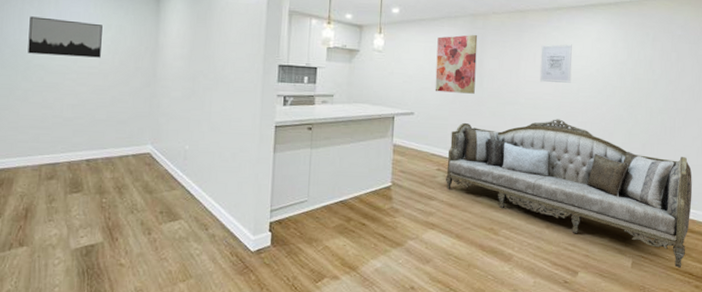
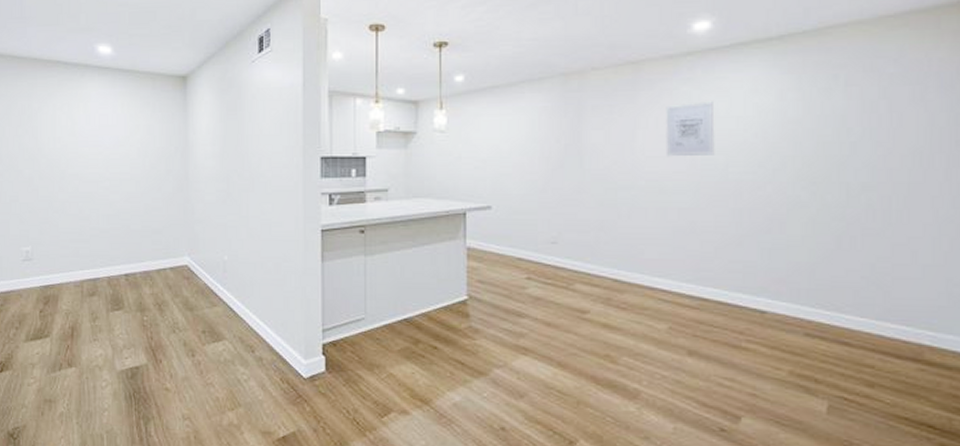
wall art: present [28,16,103,58] -> none [61,122,131,163]
wall art: present [435,34,478,94] -> none [517,99,573,178]
sofa: present [445,119,693,268] -> none [538,206,928,417]

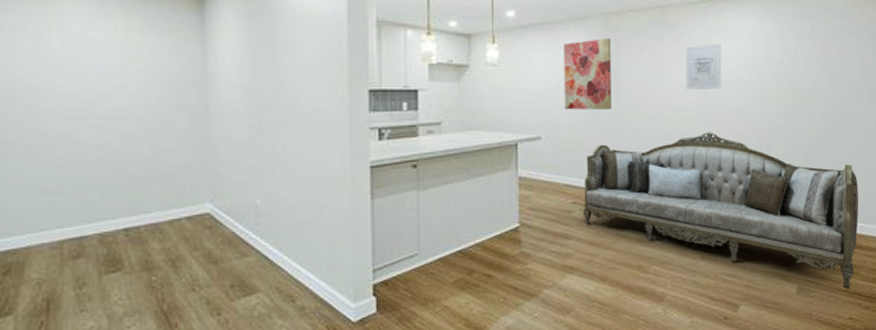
wall art: none [517,99,573,178] -> present [564,37,612,110]
sofa: none [538,206,928,417] -> present [582,132,859,289]

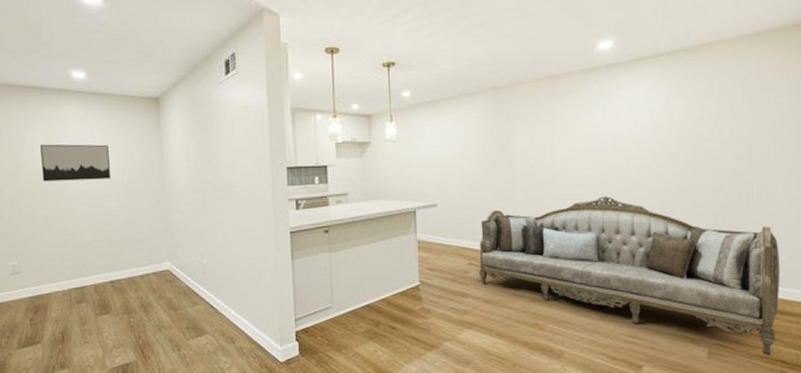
wall art: none [24,46,130,97] -> present [40,144,110,182]
wall art: present [564,37,612,110] -> none [456,110,504,179]
wall art: present [685,43,722,90] -> none [578,108,618,156]

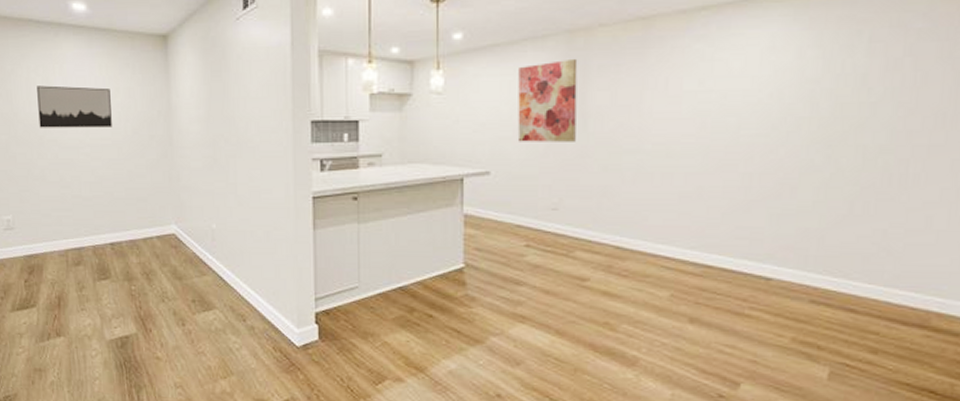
wall art: none [456,110,504,179] -> present [517,58,578,142]
sofa: present [478,196,781,356] -> none [537,170,939,383]

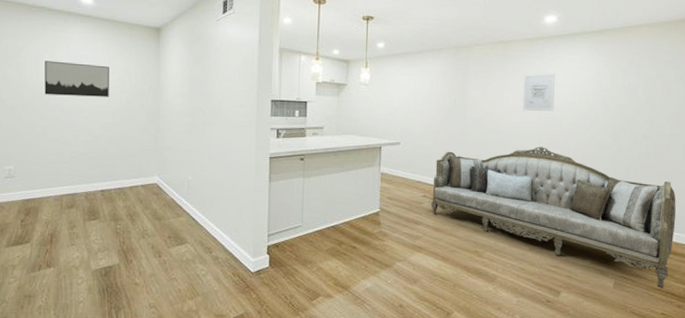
wall art: present [517,58,578,142] -> none [420,66,461,124]
sofa: none [537,170,939,383] -> present [430,146,676,288]
wall art: none [674,60,728,119] -> present [522,73,555,112]

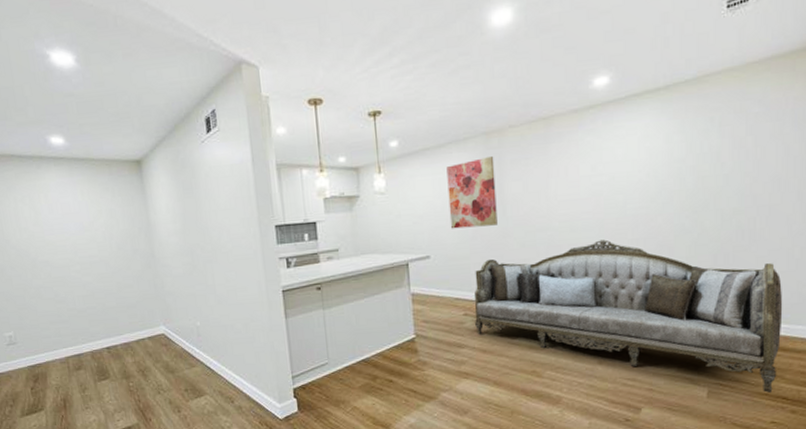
wall art: present [44,60,109,97] -> none [25,211,98,252]
wall art: none [420,66,461,124] -> present [446,155,498,229]
wall art: present [522,73,555,112] -> none [573,148,615,200]

